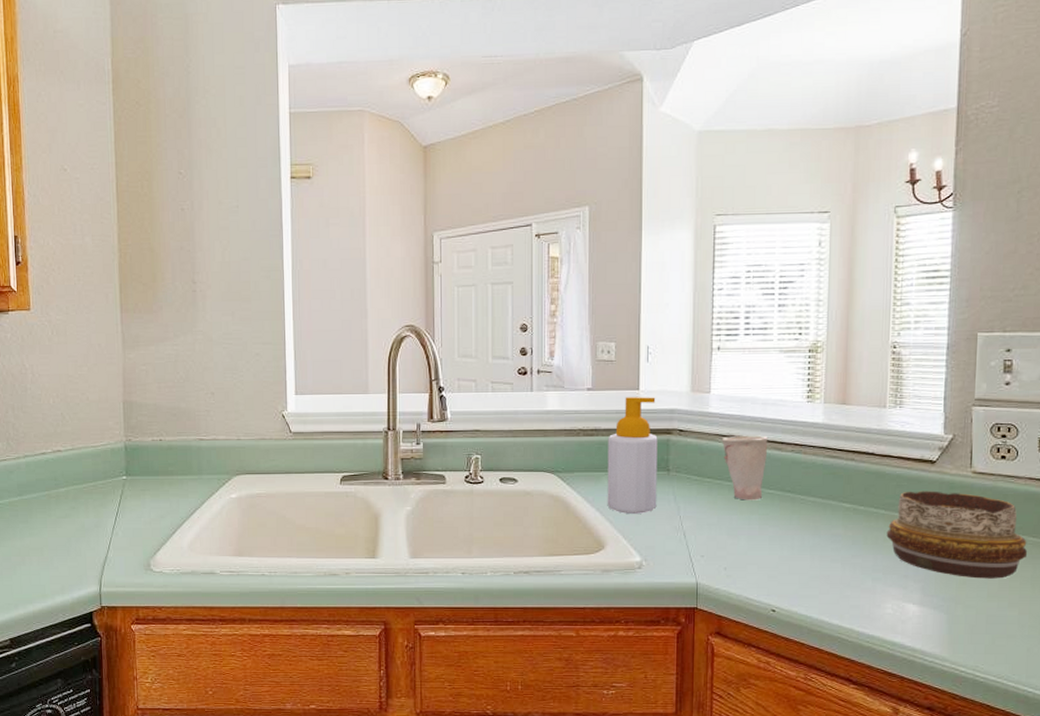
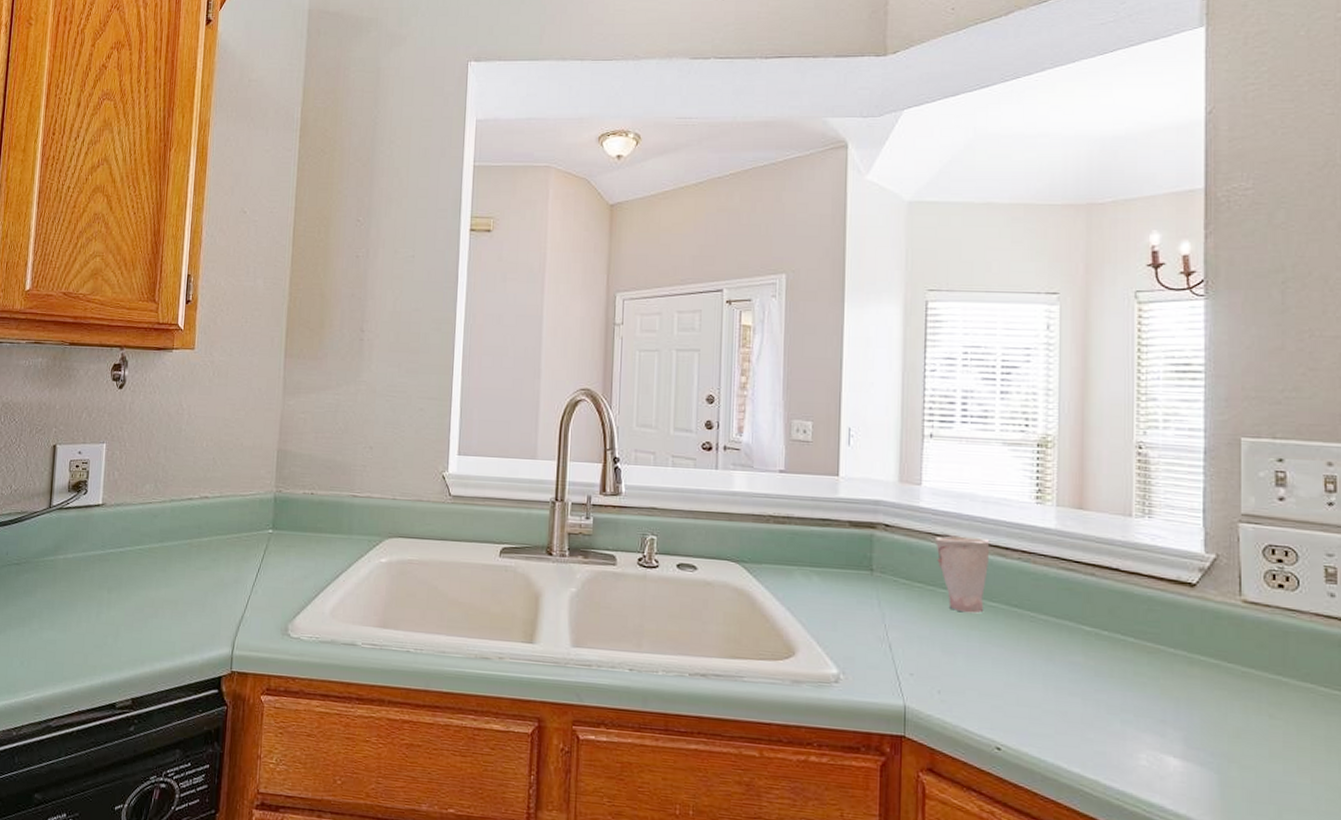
soap bottle: present [607,397,658,515] -> none [799,483,860,619]
decorative bowl: present [886,491,1028,579] -> none [1137,617,1319,736]

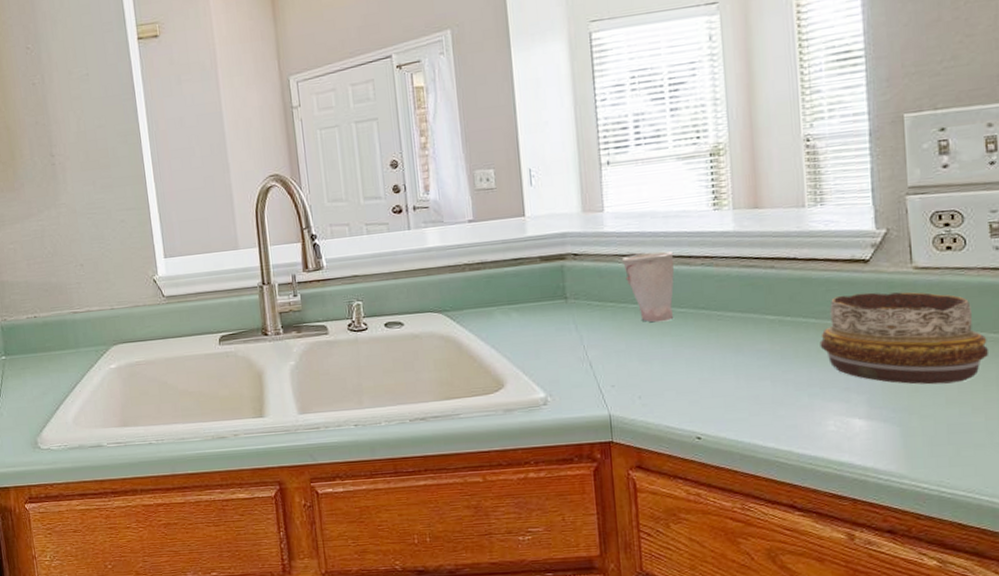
decorative bowl: none [1137,617,1319,736] -> present [819,291,990,385]

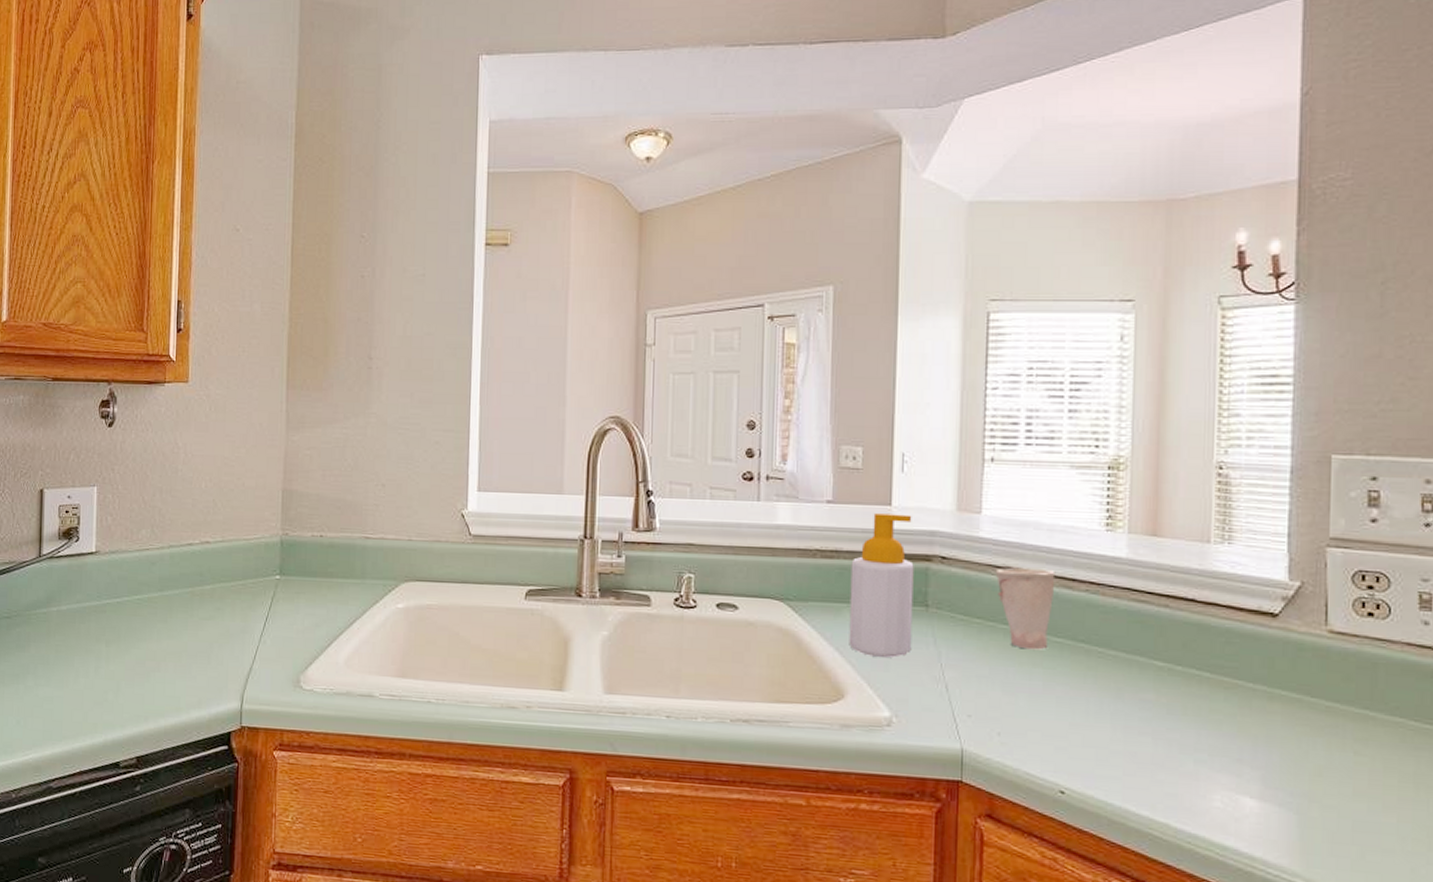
soap bottle: none [496,222,557,349] -> present [849,513,914,658]
decorative bowl: present [819,291,990,385] -> none [1212,650,1408,773]

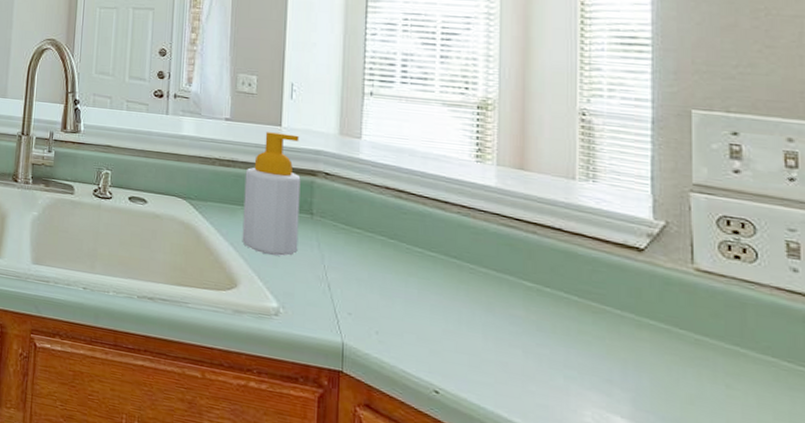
cup: present [995,568,1056,650] -> none [373,187,429,262]

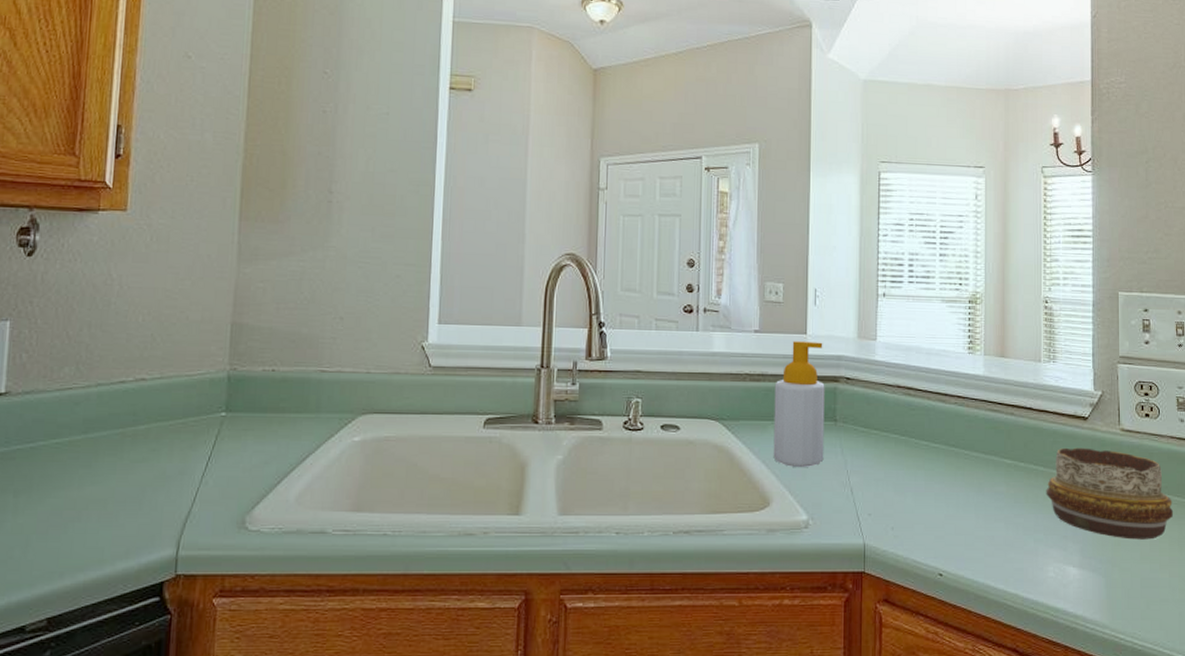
decorative bowl: none [581,279,782,407] -> present [1046,447,1174,540]

